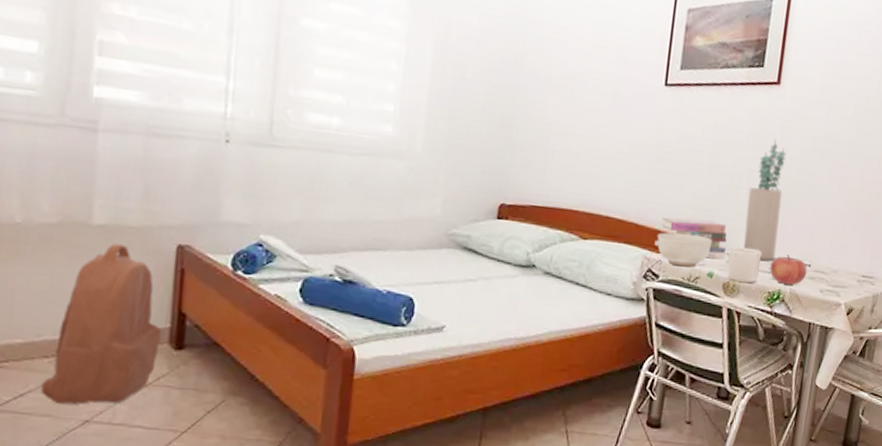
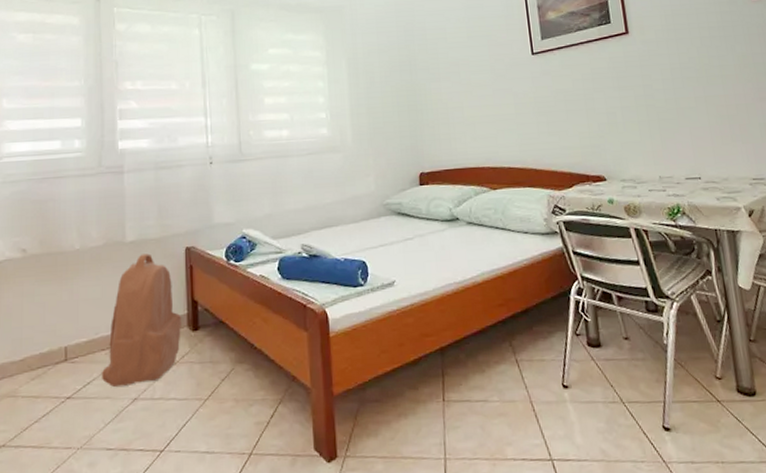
books: present [654,217,727,259] -> none [555,155,621,188]
bowl: present [657,232,713,268] -> none [555,169,606,199]
mug: present [727,247,762,284] -> none [621,172,655,204]
vase: present [743,139,787,262] -> none [625,77,666,182]
fruit: present [769,255,807,285] -> none [663,172,700,199]

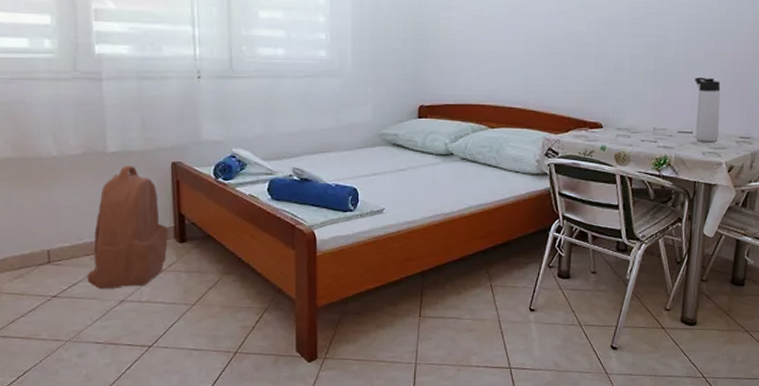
thermos bottle: none [691,122,730,187] -> present [695,77,721,142]

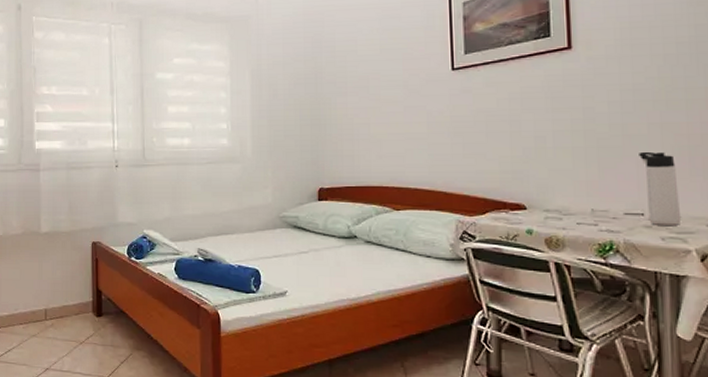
backpack: present [86,166,169,289] -> none [19,244,88,357]

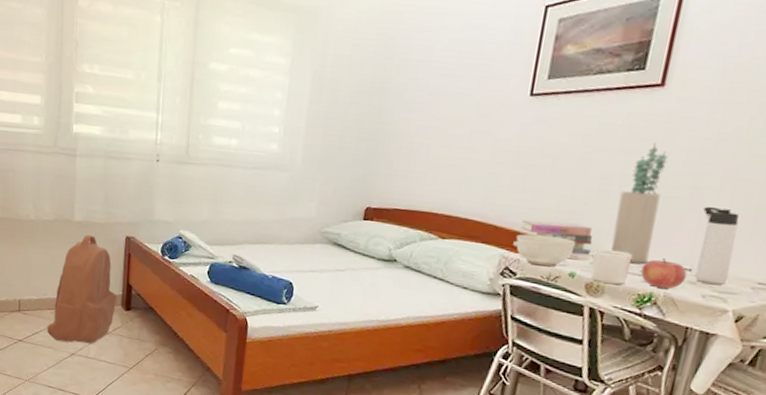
backpack: none [19,244,88,357] -> present [46,234,117,343]
books: none [466,182,543,217] -> present [513,219,593,260]
bowl: none [467,196,526,227] -> present [515,233,576,267]
mug: none [545,203,584,237] -> present [590,249,632,285]
vase: none [556,99,600,214] -> present [610,142,668,265]
fruit: none [595,206,641,235] -> present [640,258,687,289]

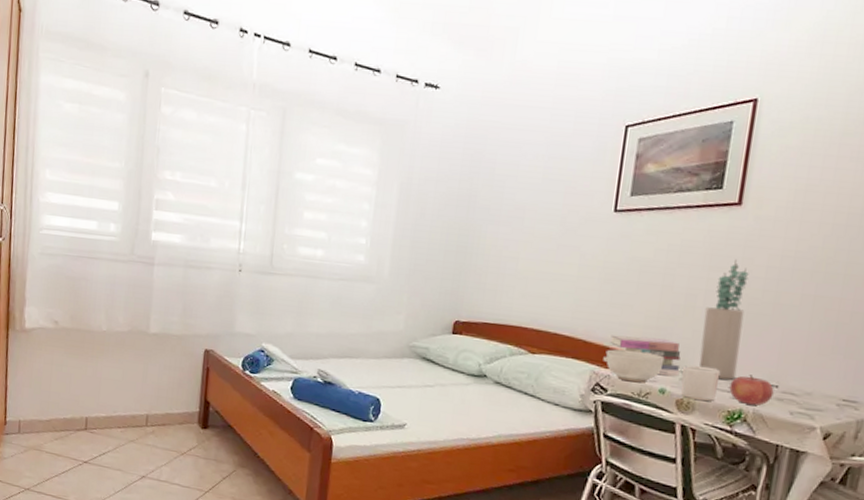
backpack: present [46,234,117,343] -> none [115,347,193,465]
thermos bottle: present [695,206,739,285] -> none [782,322,820,401]

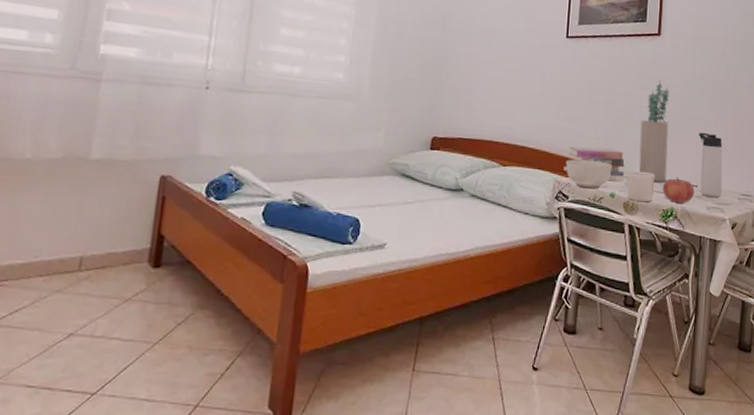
thermos bottle: none [782,322,820,401] -> present [699,132,723,197]

